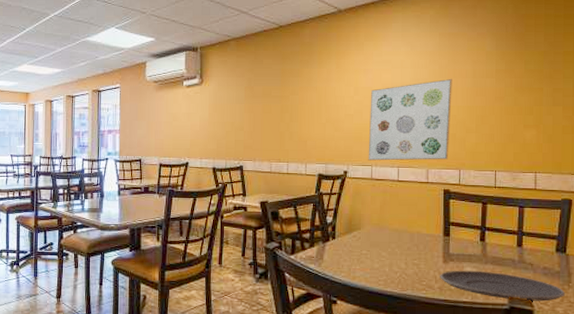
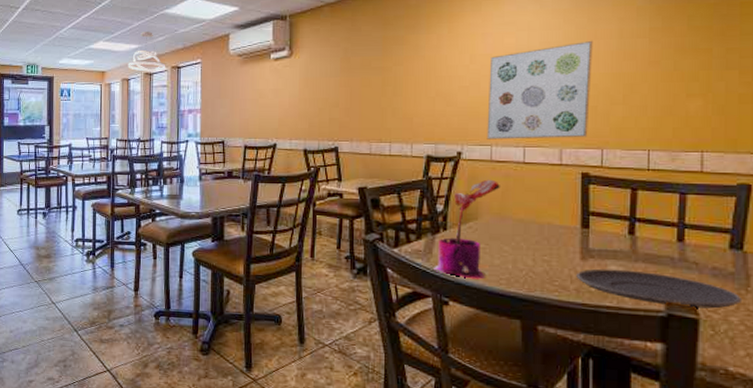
pendant light: none [51,57,87,94] -> present [128,32,166,72]
potted plant: none [324,195,380,281] -> present [434,179,501,279]

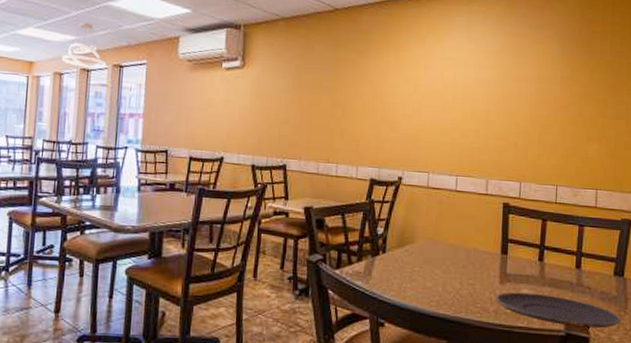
potted plant: present [434,179,501,279] -> none [372,205,436,301]
wall art: present [486,40,593,140] -> none [425,82,517,171]

